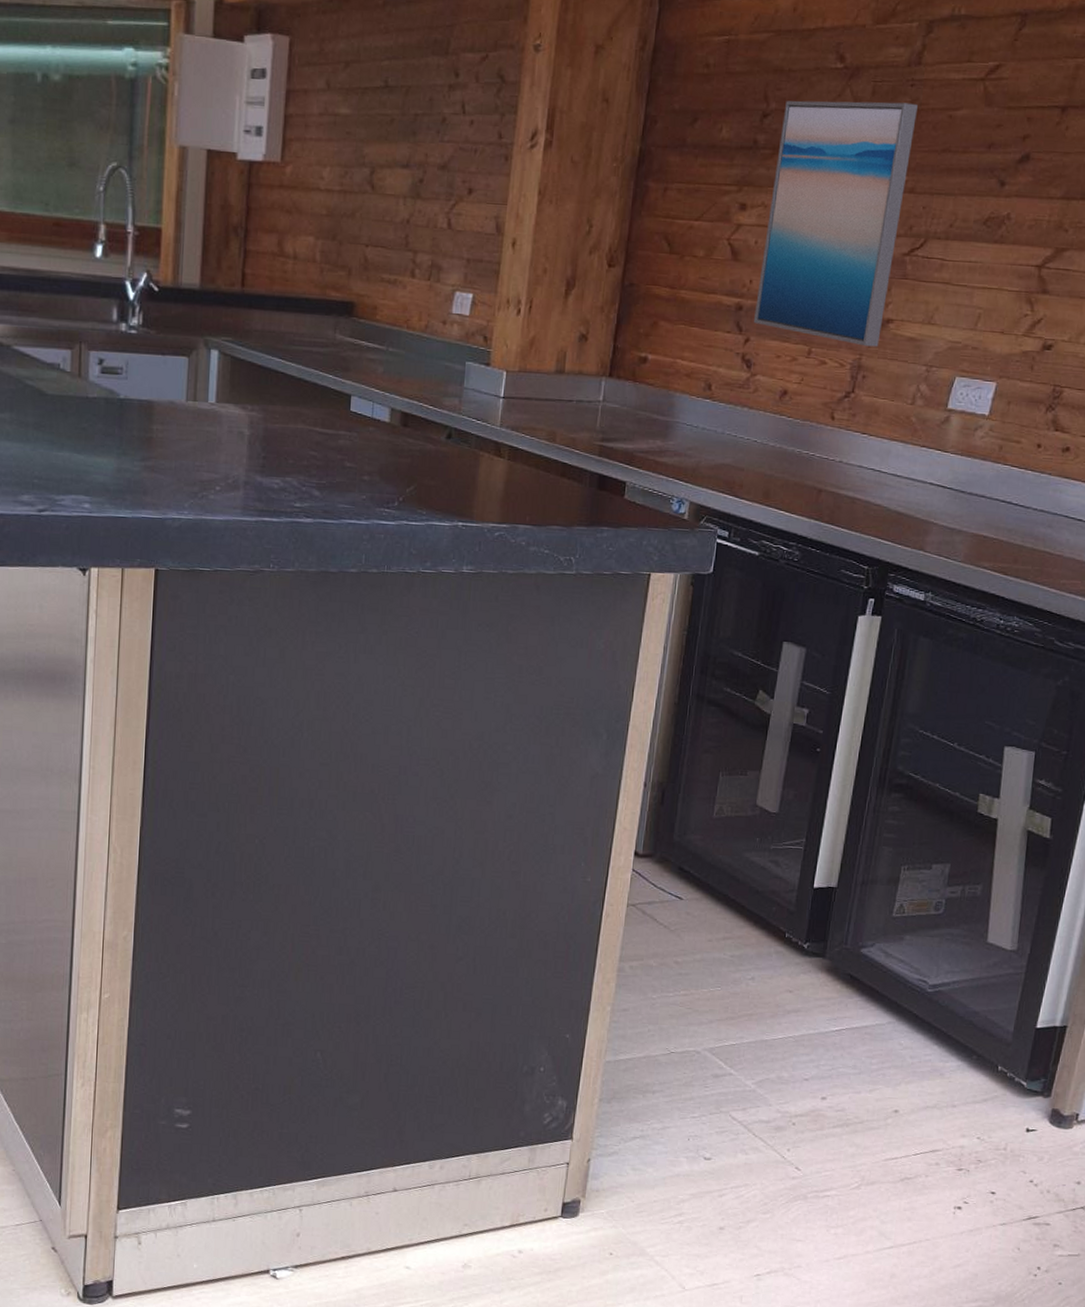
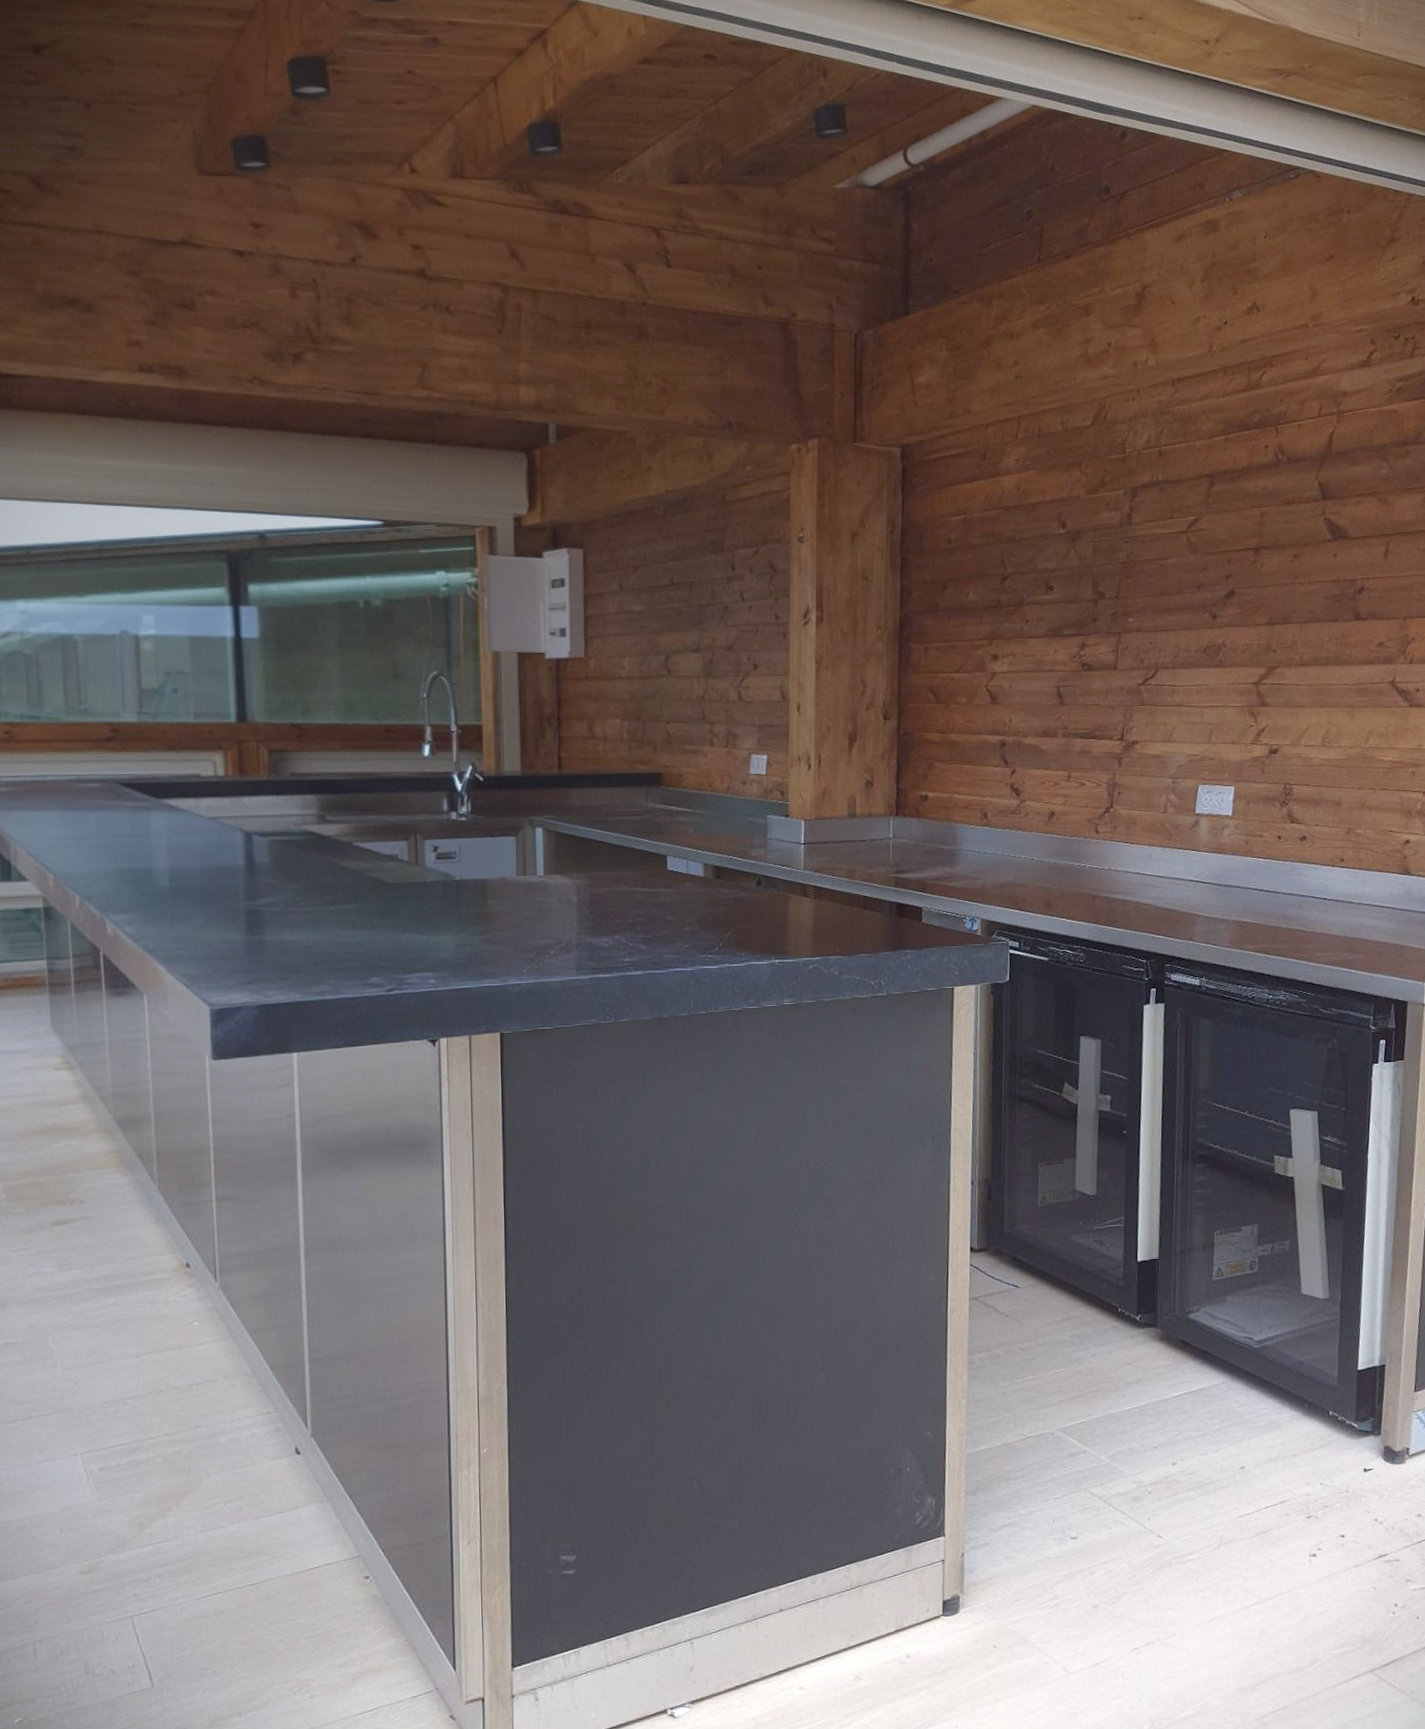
wall art: present [753,100,918,347] -> none [1016,557,1134,767]

